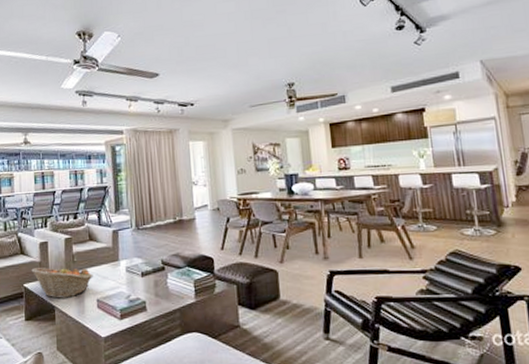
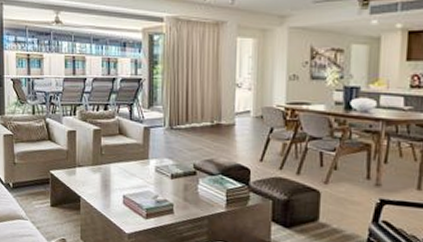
fruit basket: present [31,265,93,299] -> none [58,156,121,190]

